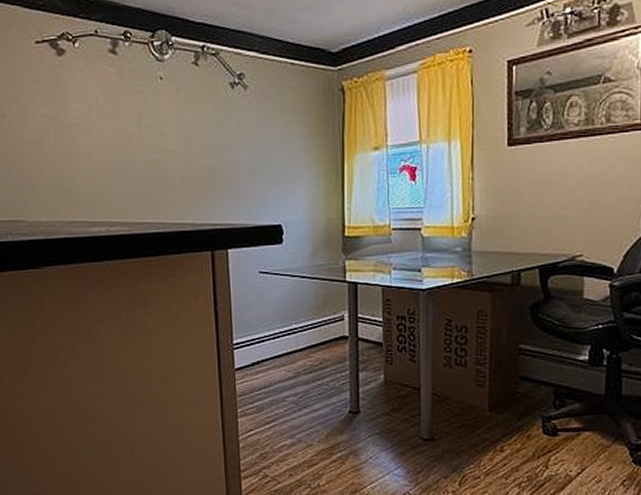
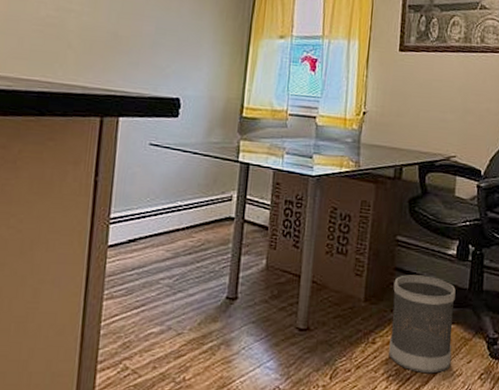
wastebasket: none [519,383,590,480] -> present [389,275,456,374]

